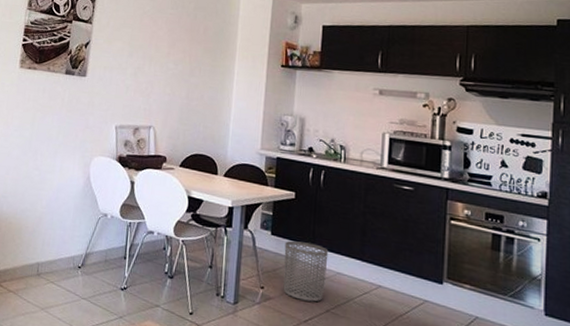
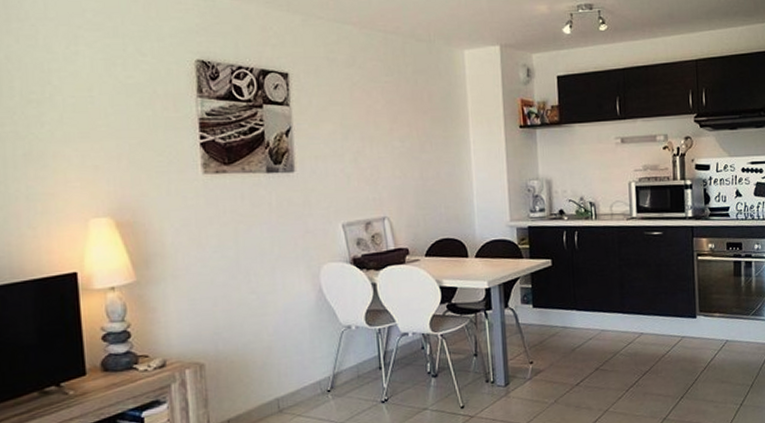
waste bin: present [283,240,329,302] -> none [548,307,592,366]

